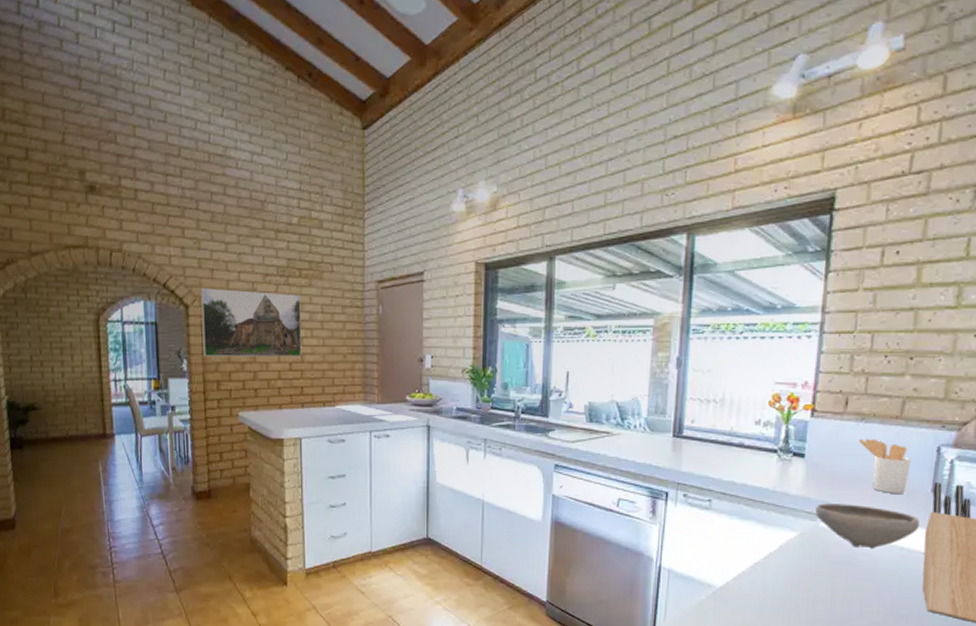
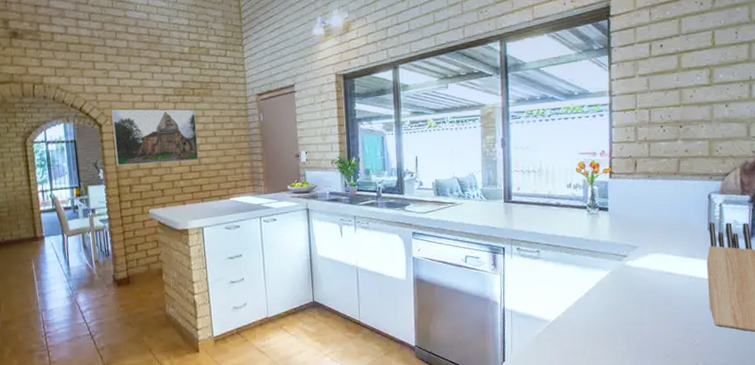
bowl: present [815,503,920,549] -> none [621,245,701,280]
utensil holder: present [858,438,912,493] -> none [648,191,690,234]

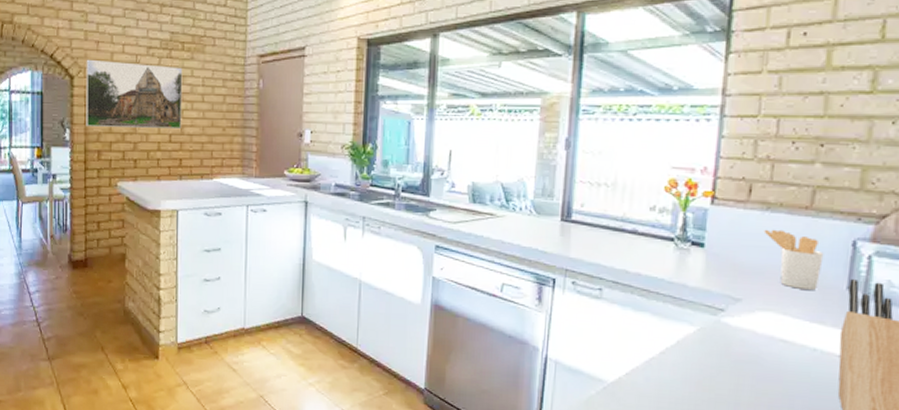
utensil holder: none [648,191,690,234] -> present [763,229,824,290]

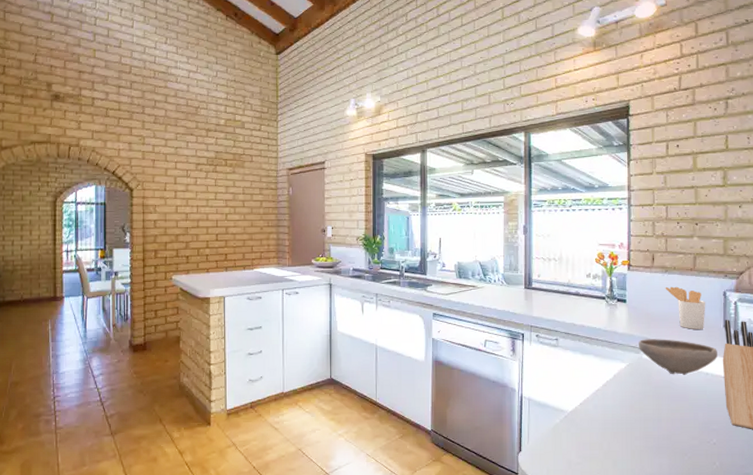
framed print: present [86,59,183,128] -> none [144,174,227,230]
bowl: none [716,297,834,349] -> present [639,339,717,375]

